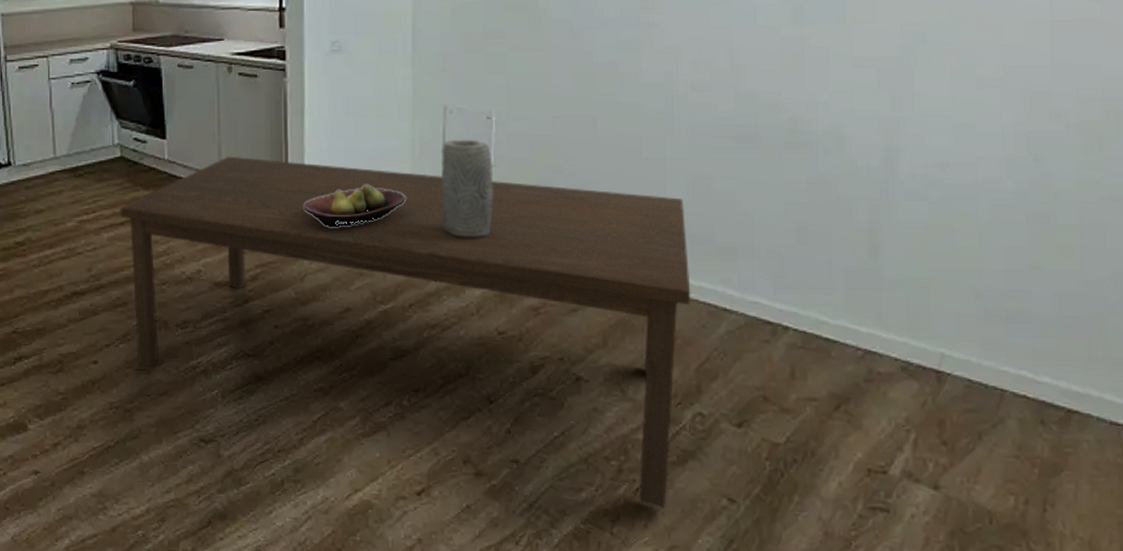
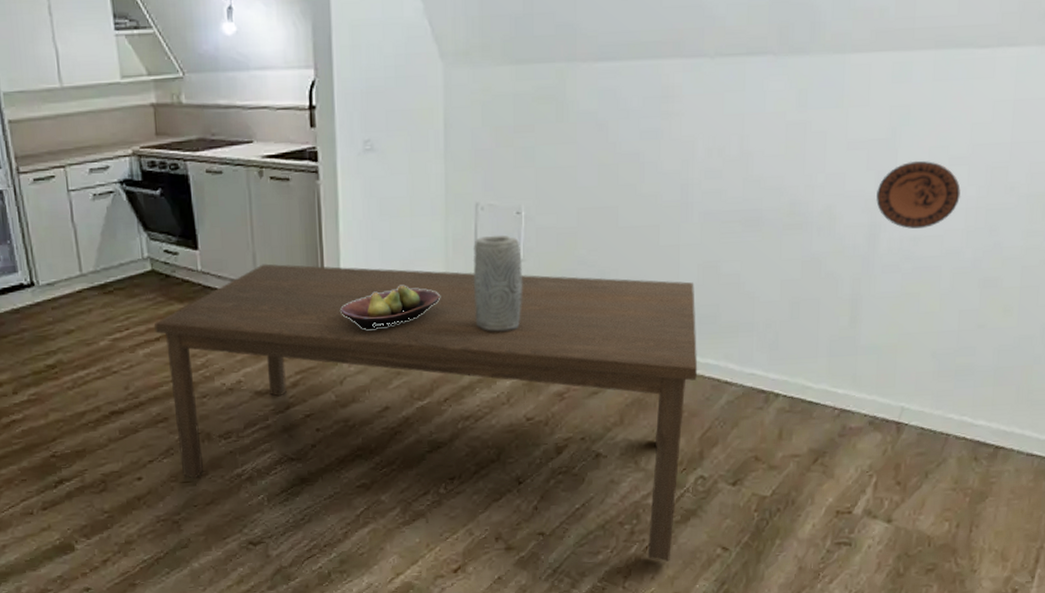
decorative plate: none [892,81,994,154] -> present [876,160,961,229]

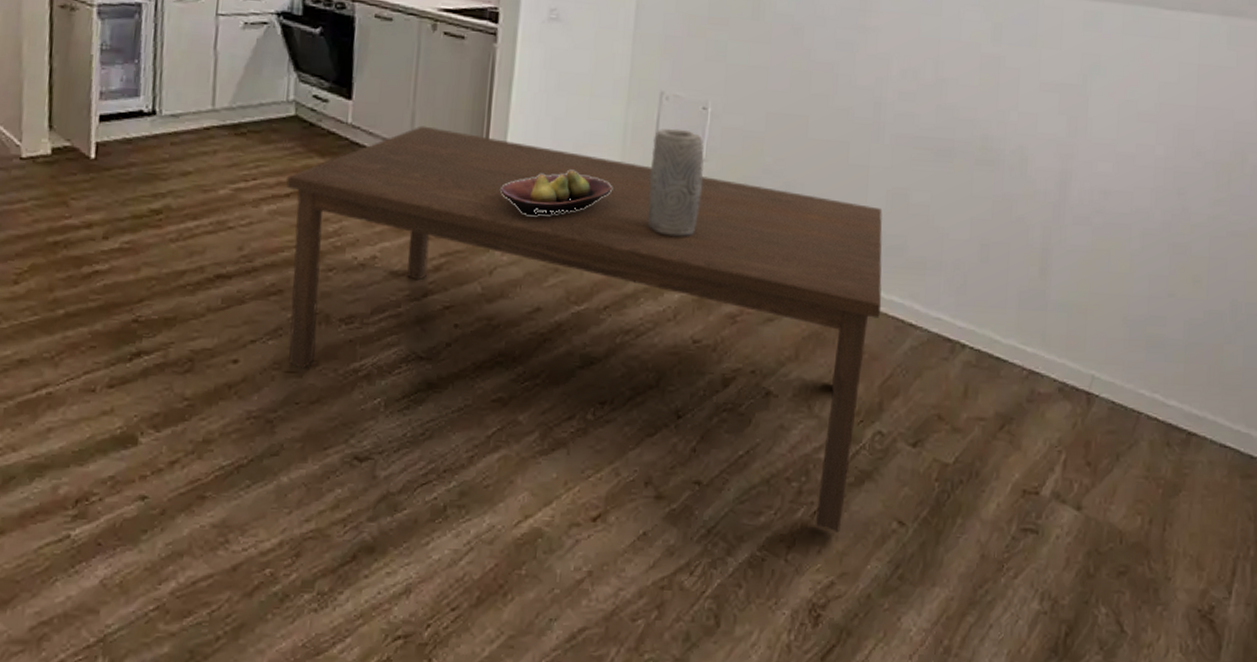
decorative plate: present [876,160,961,229] -> none [1067,111,1149,182]

